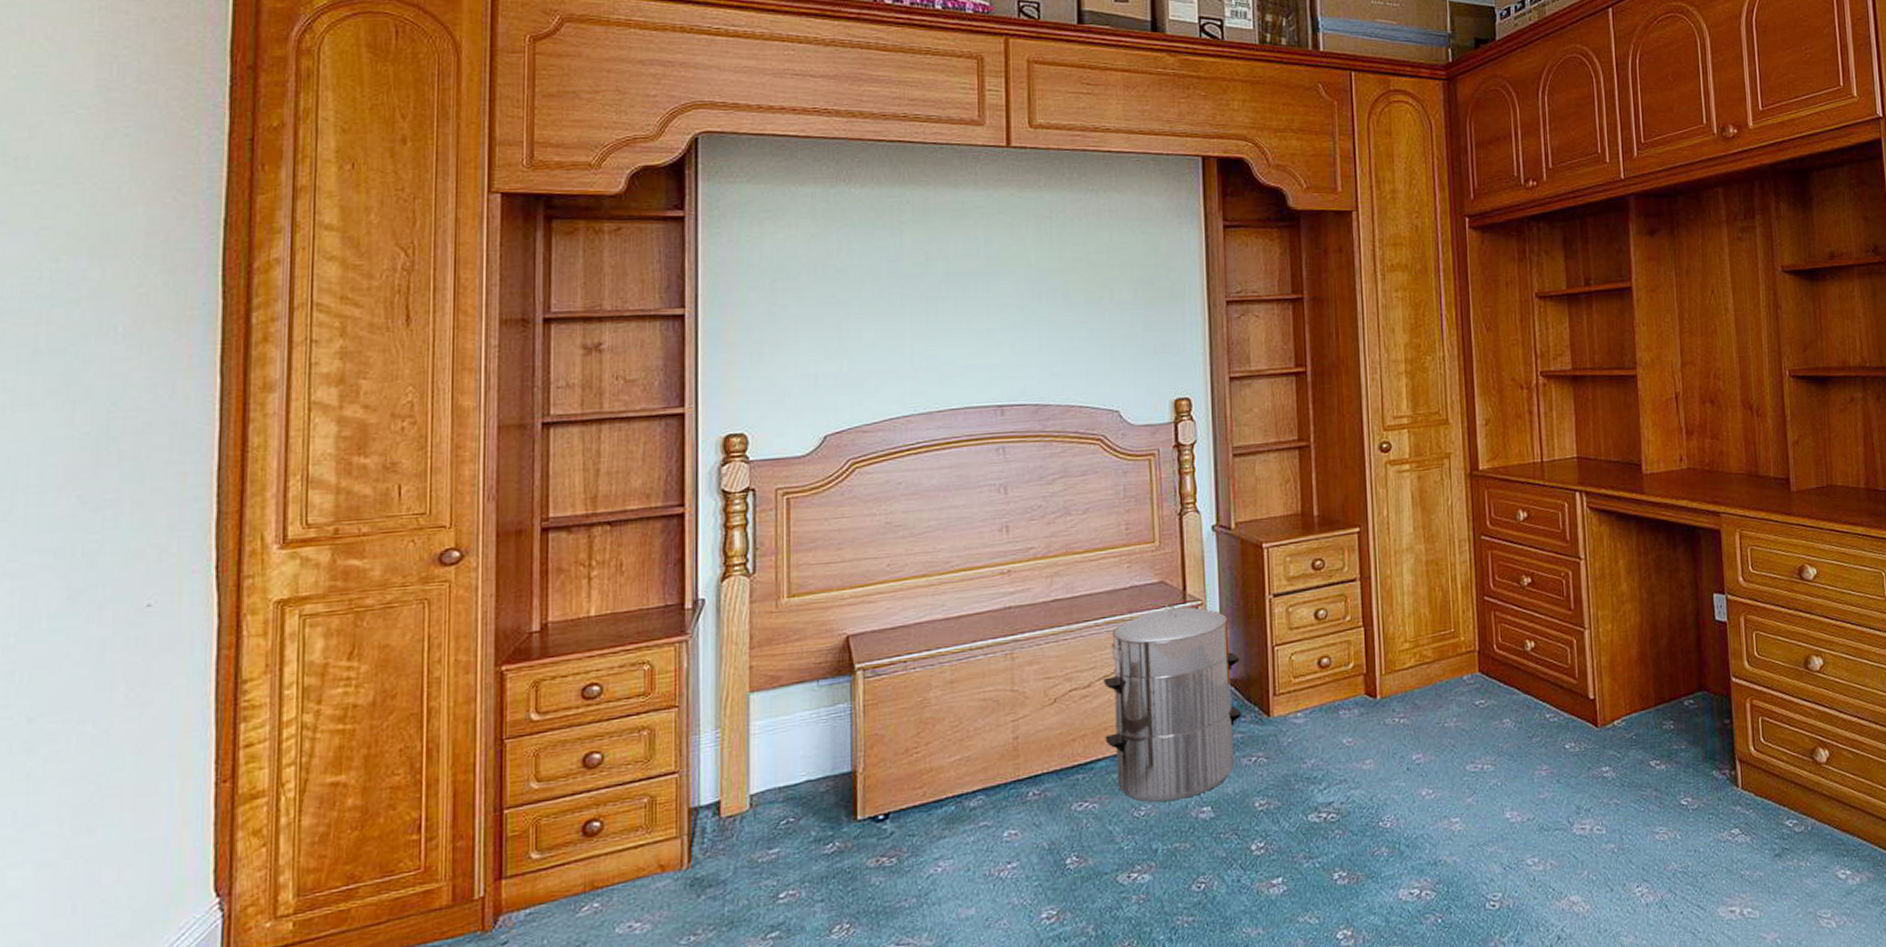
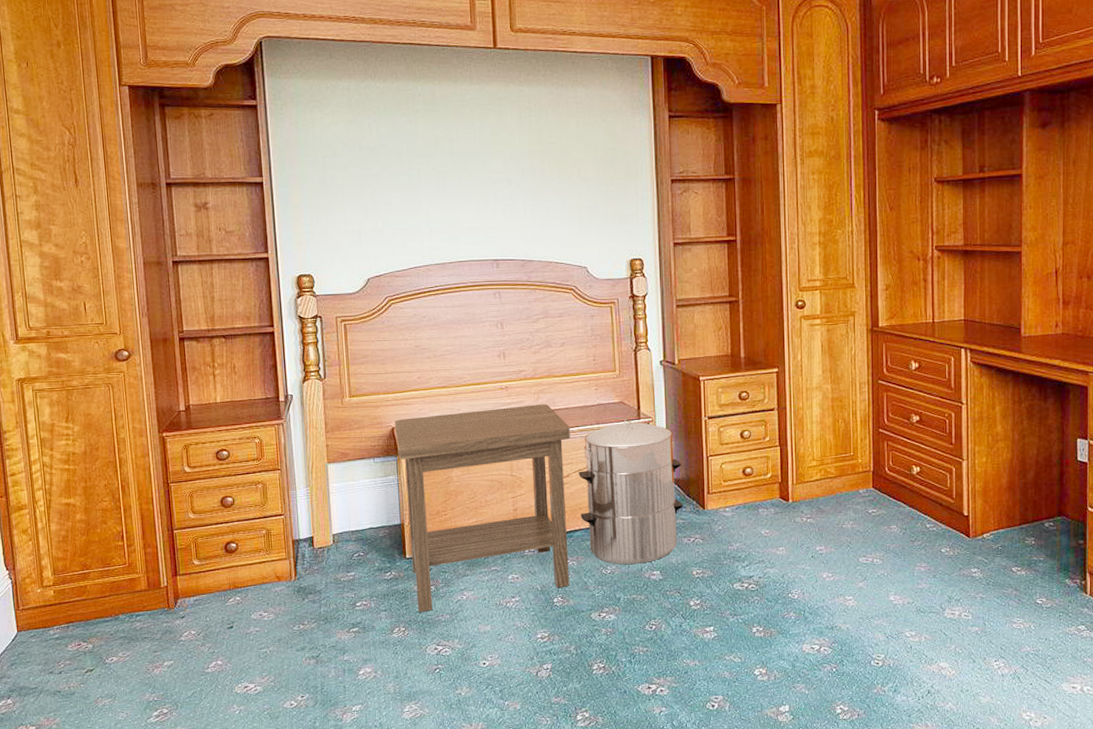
side table: none [851,590,1095,898] -> present [395,404,571,612]

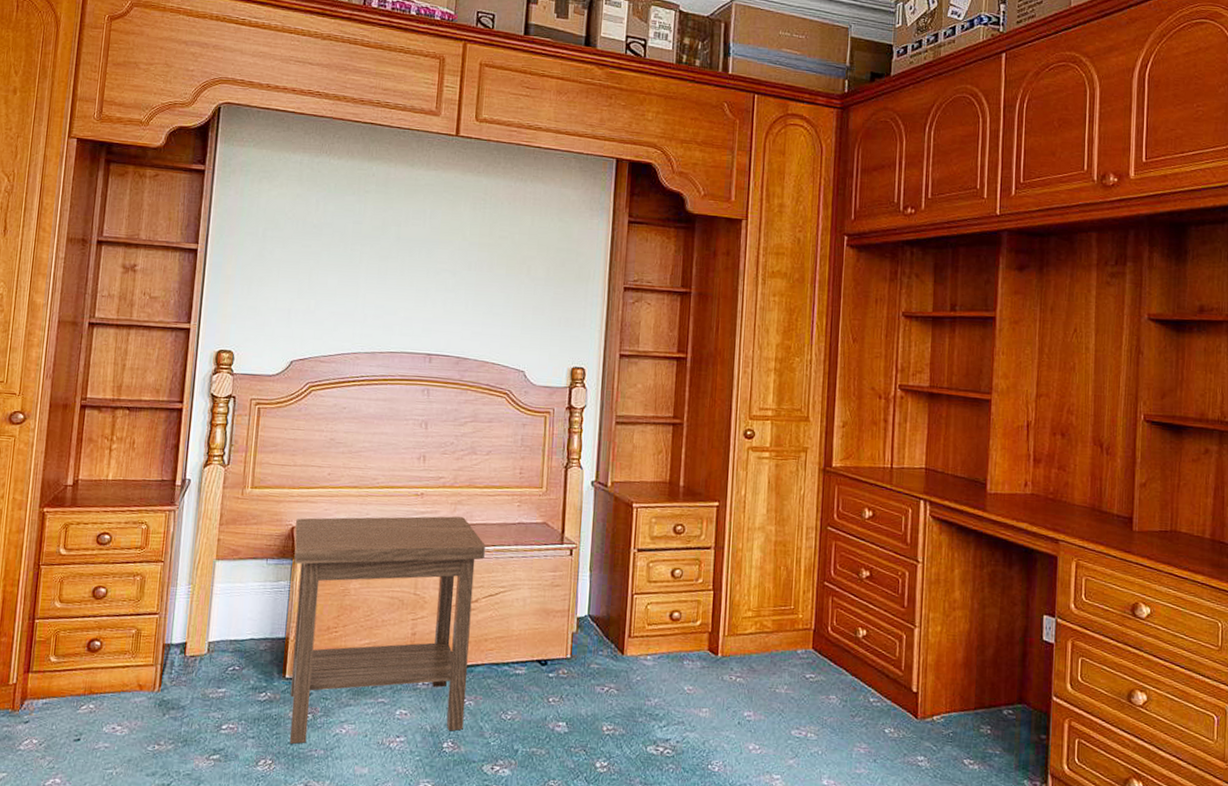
waste bin: present [578,418,683,564] -> none [485,541,604,712]

